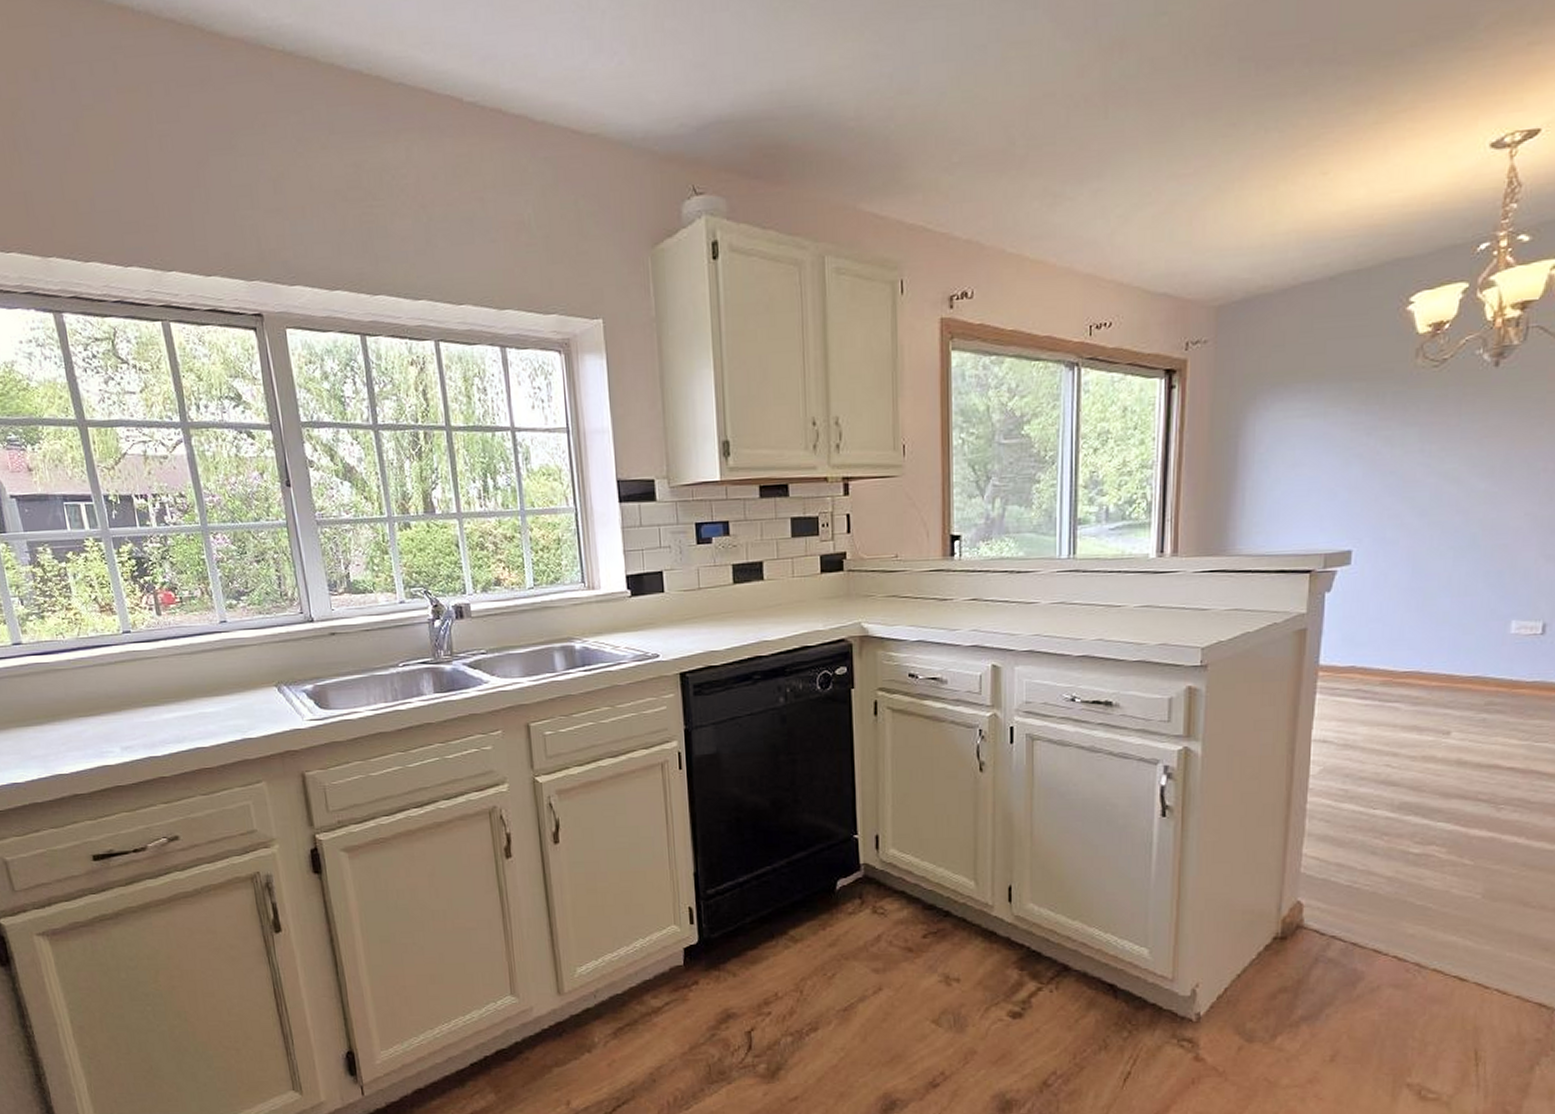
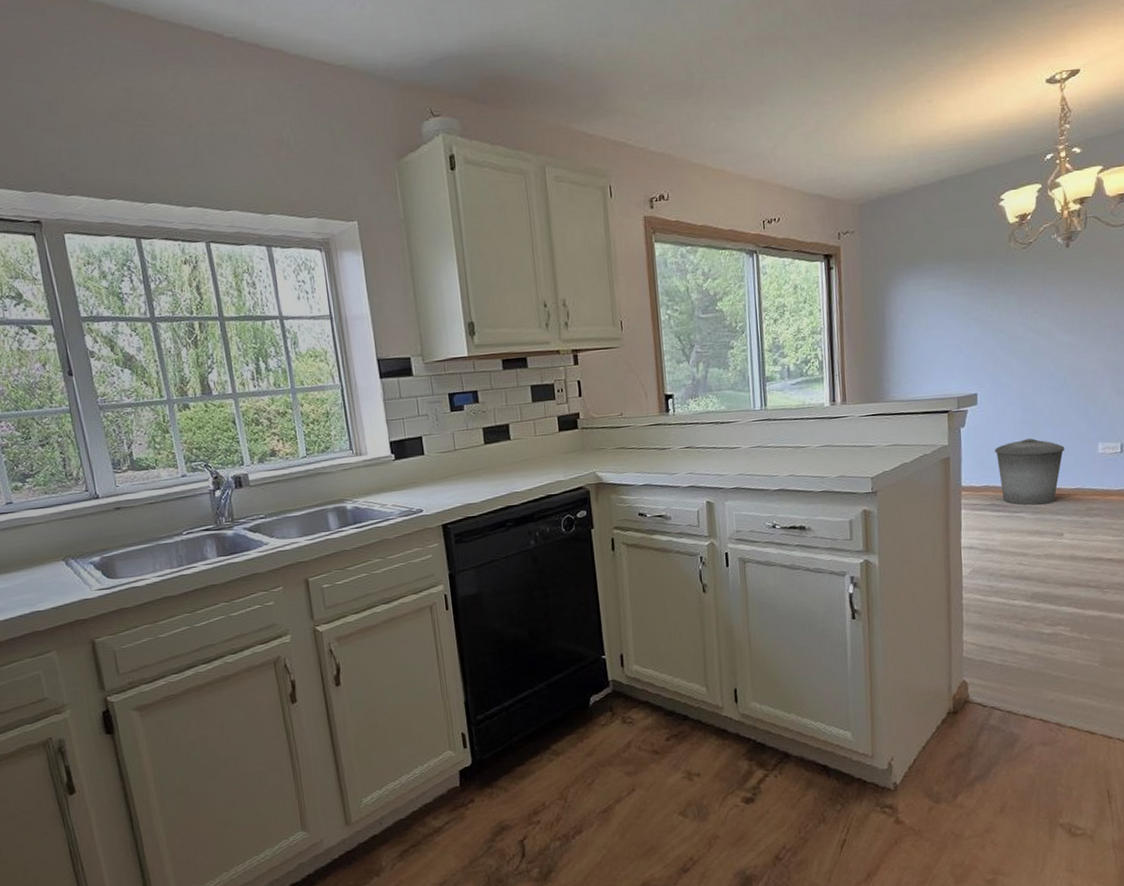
trash can: none [1367,610,1464,694] -> present [994,438,1065,505]

